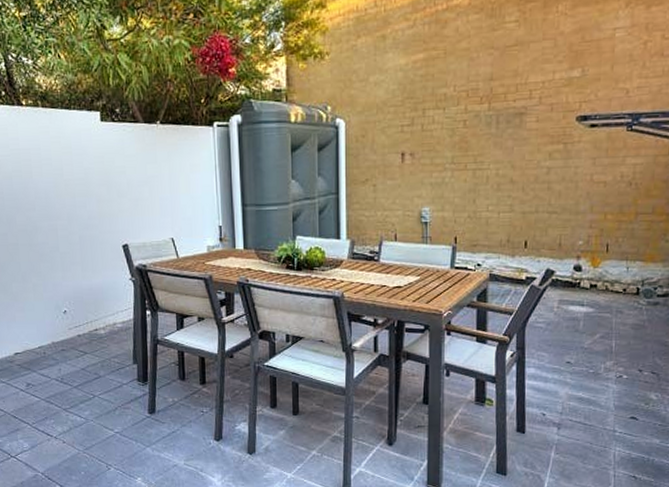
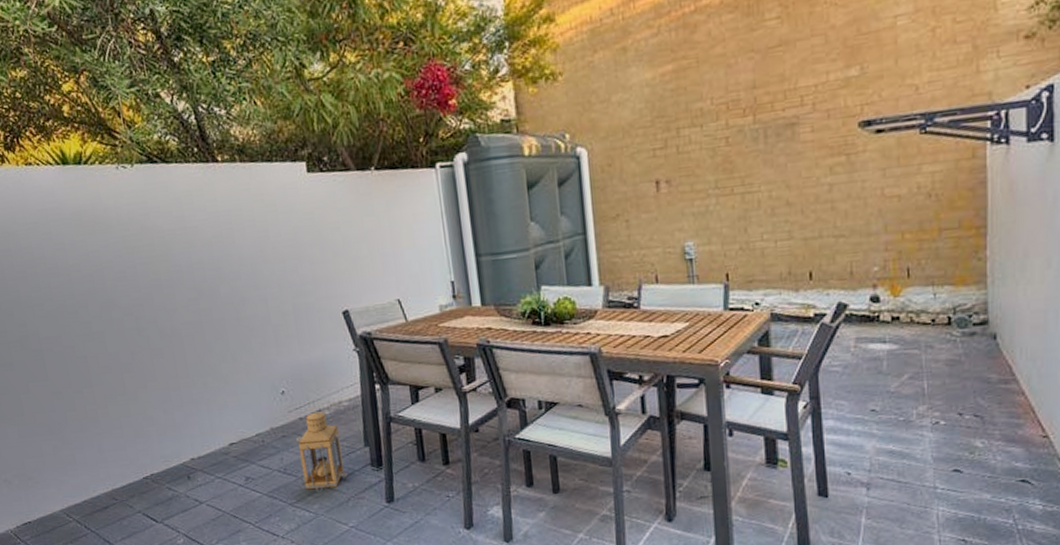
lantern: none [73,331,116,400] -> present [295,411,348,492]

